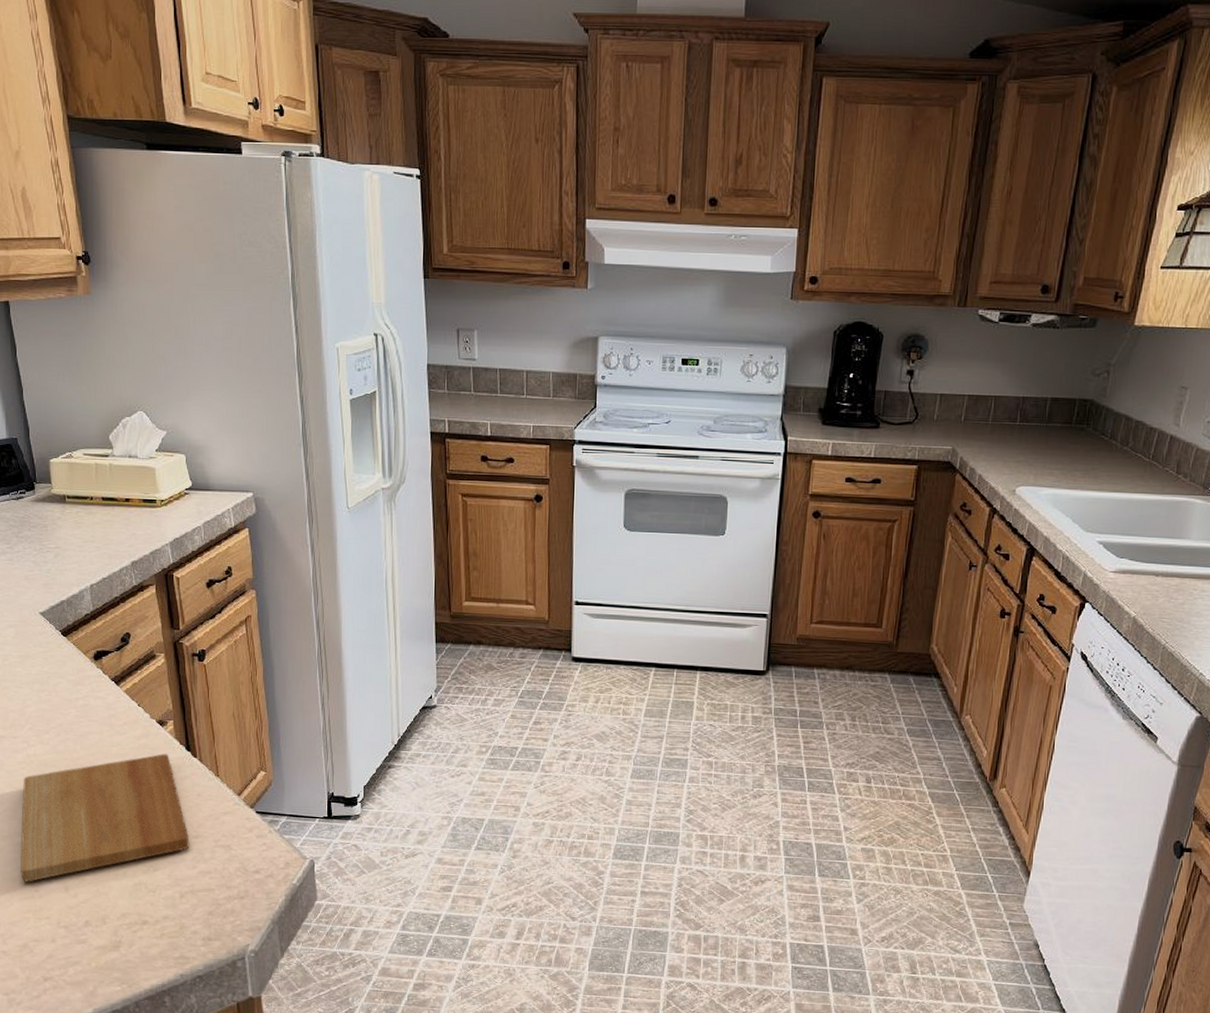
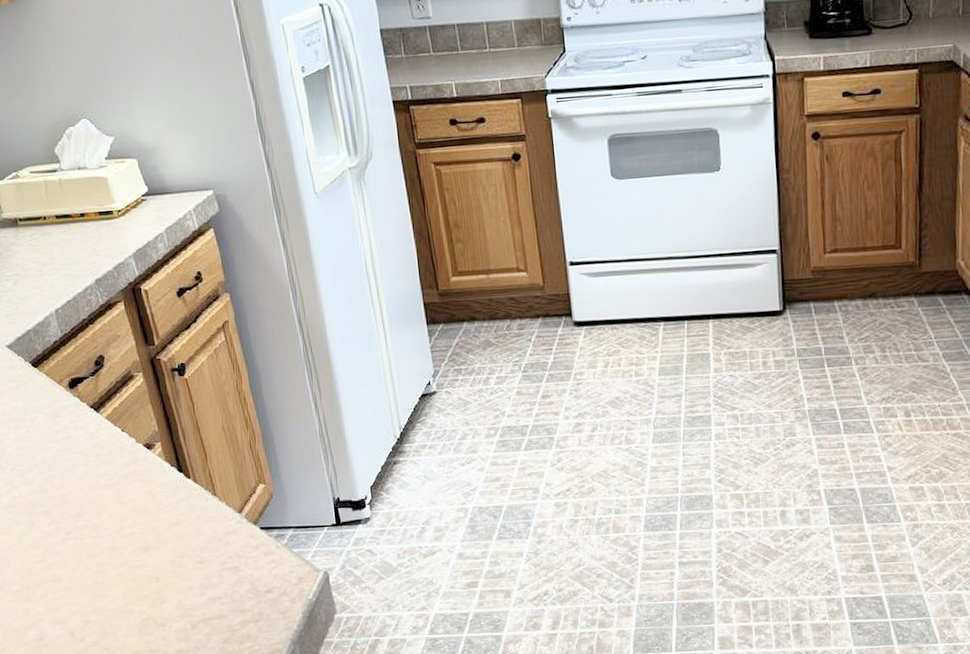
cutting board: present [20,754,190,882] -> none [11,478,195,632]

